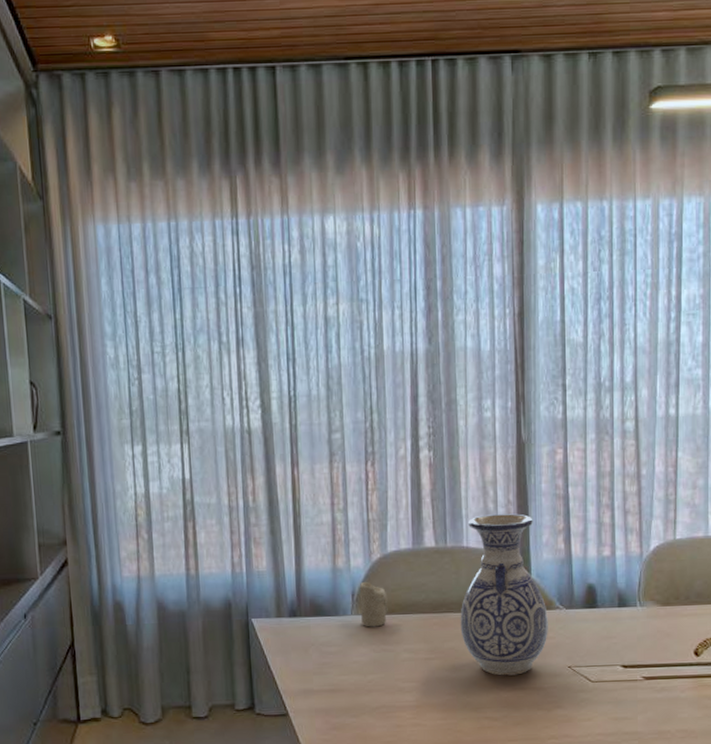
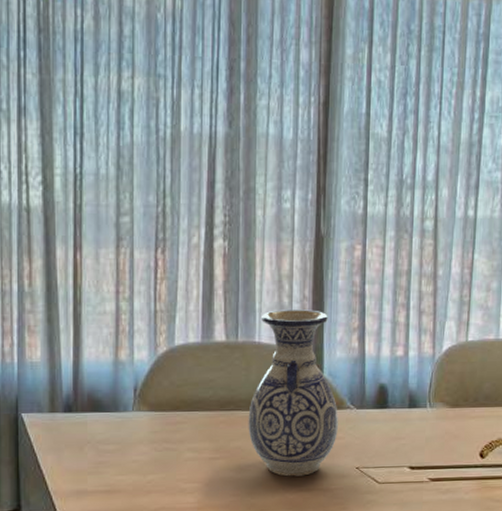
candle: present [360,581,388,627] -> none [143,375,173,425]

